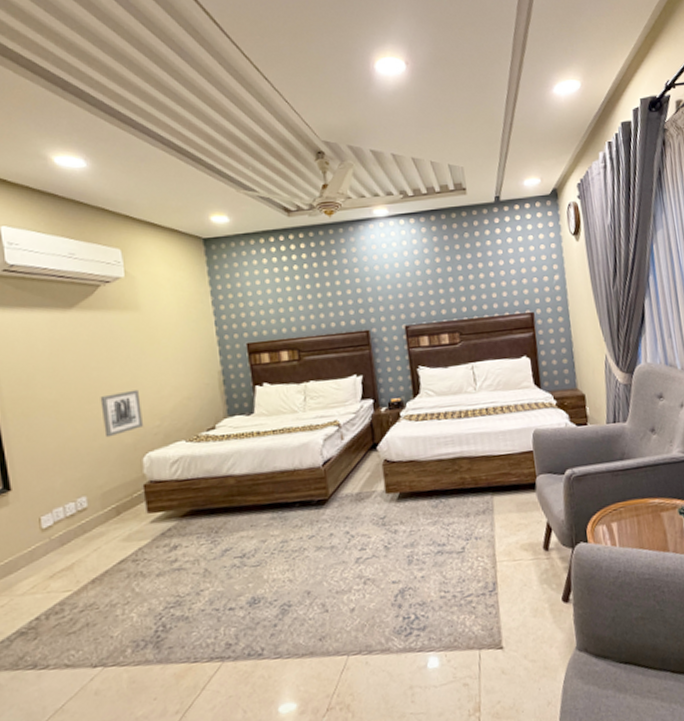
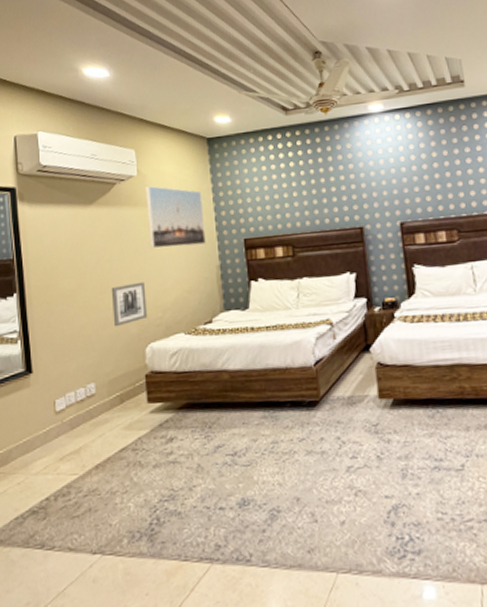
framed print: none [135,288,206,355] -> present [146,185,206,249]

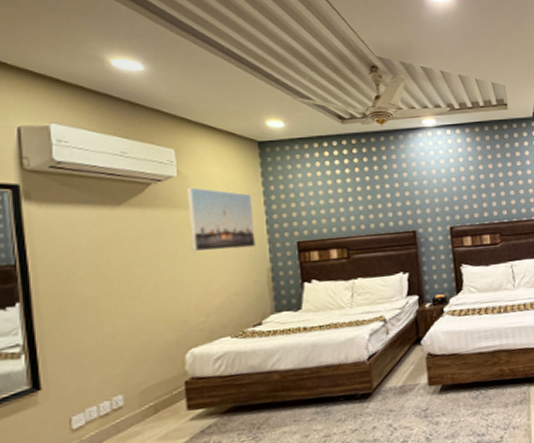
wall art: present [111,282,147,327] -> none [144,286,187,334]

